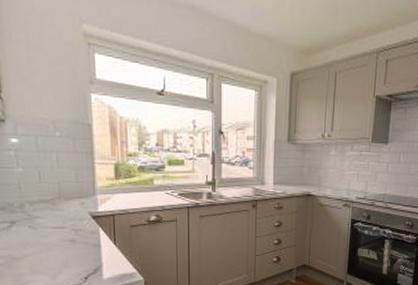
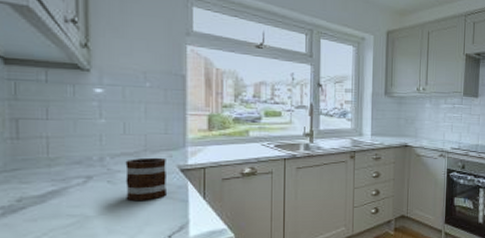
mug: none [43,204,82,244] -> present [125,157,168,200]

